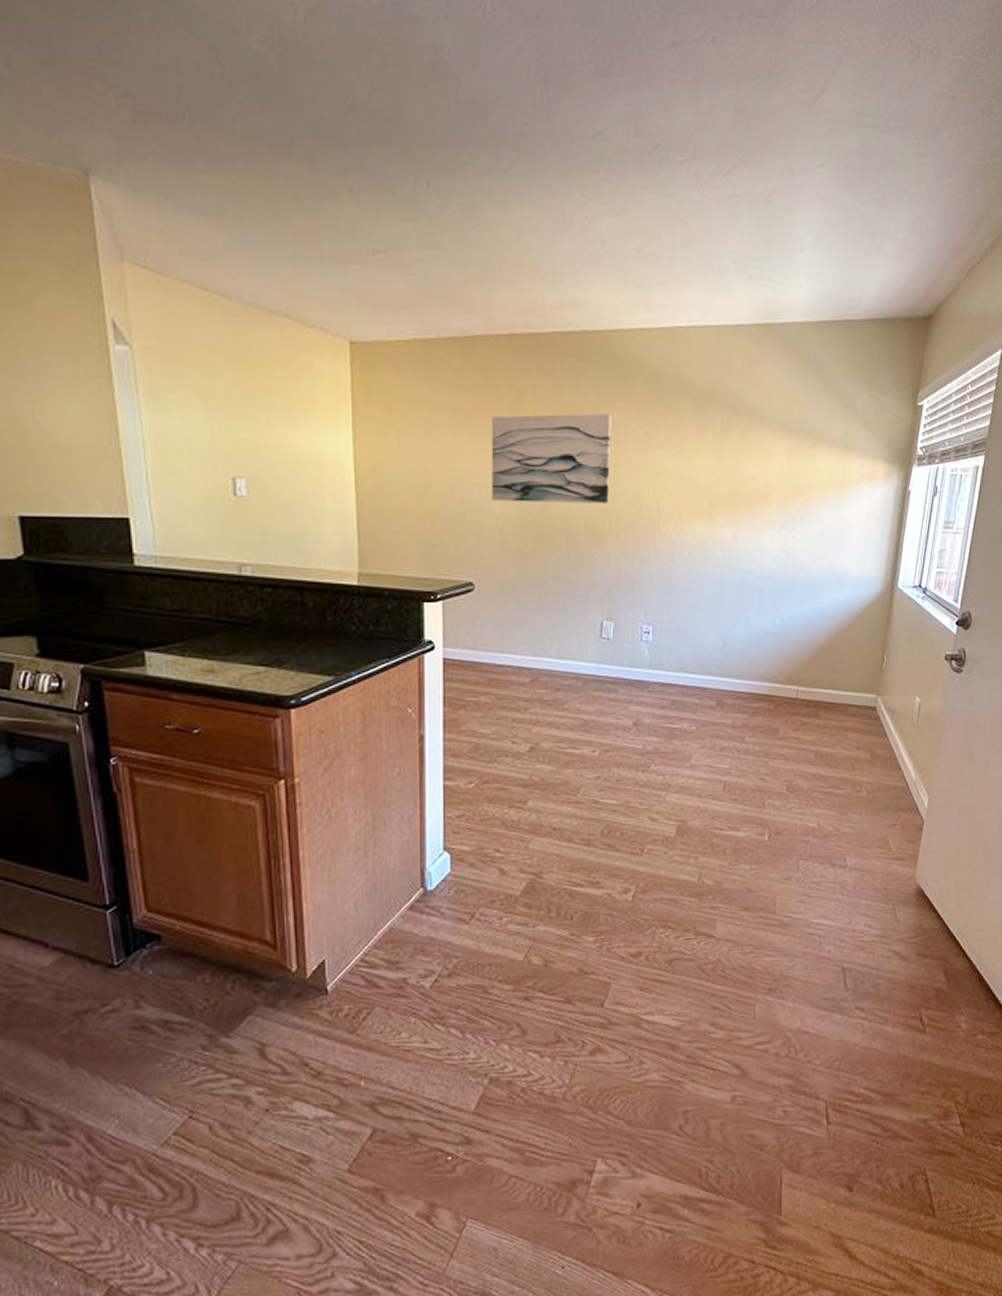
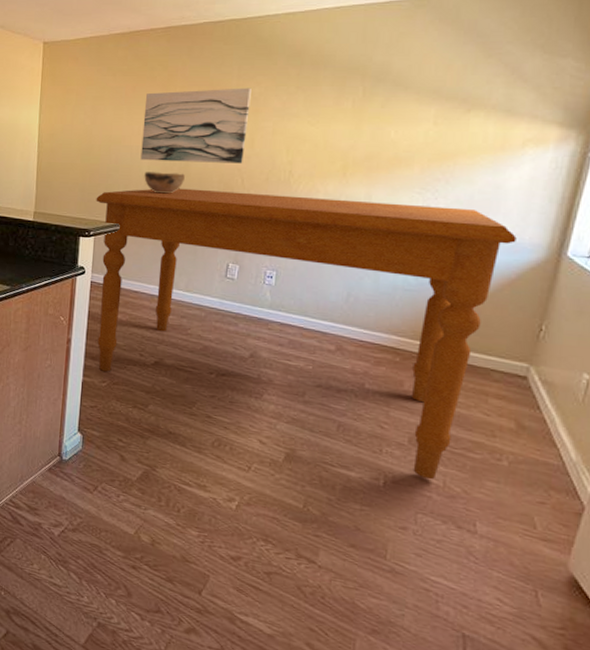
dining table: none [440,534,860,824] -> present [96,188,517,480]
decorative bowl: none [498,515,546,542] -> present [144,172,185,194]

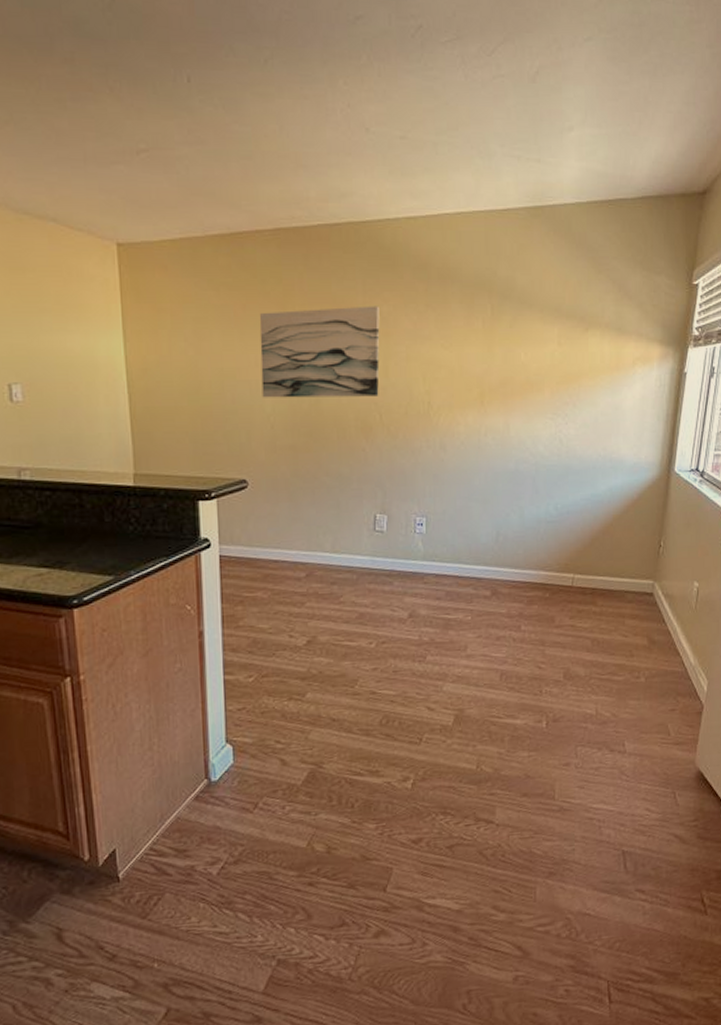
dining table: present [96,188,517,480] -> none [213,429,635,711]
decorative bowl: present [144,172,185,194] -> none [269,411,317,438]

